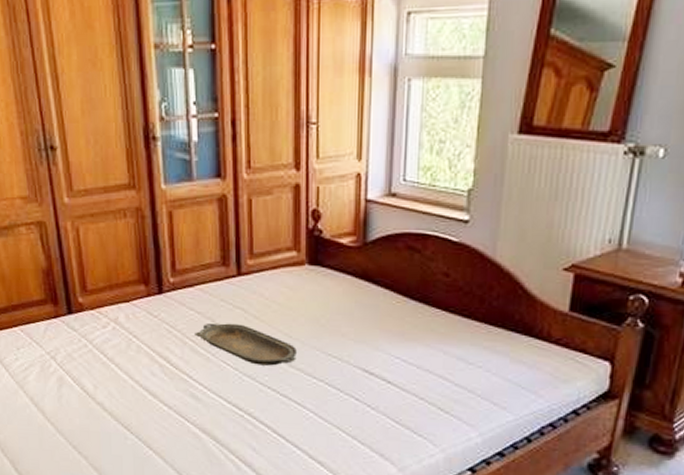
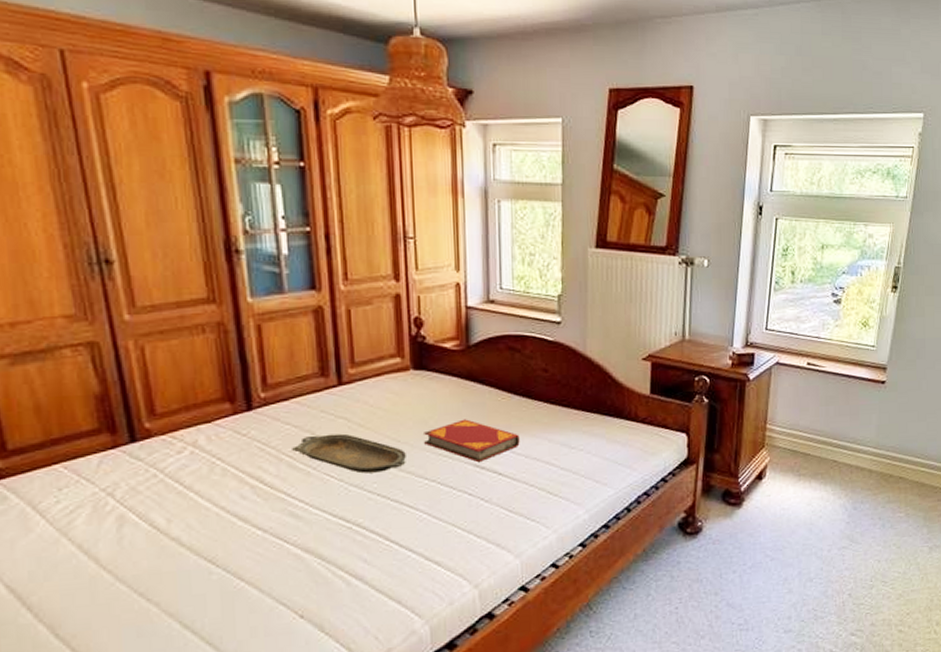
hardback book: none [315,320,413,368] -> present [424,419,520,463]

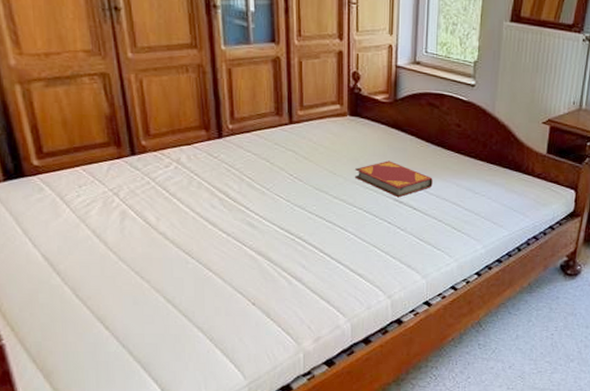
serving tray: present [292,433,406,474] -> none [251,162,340,198]

